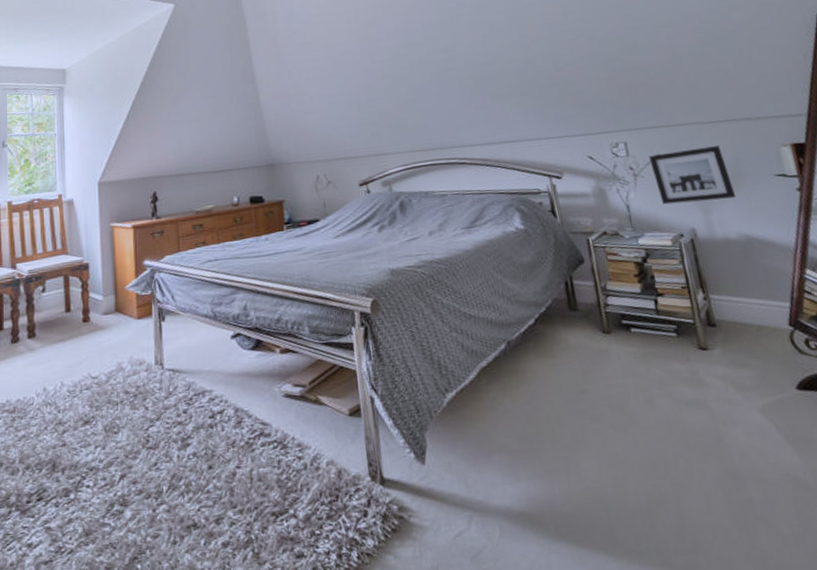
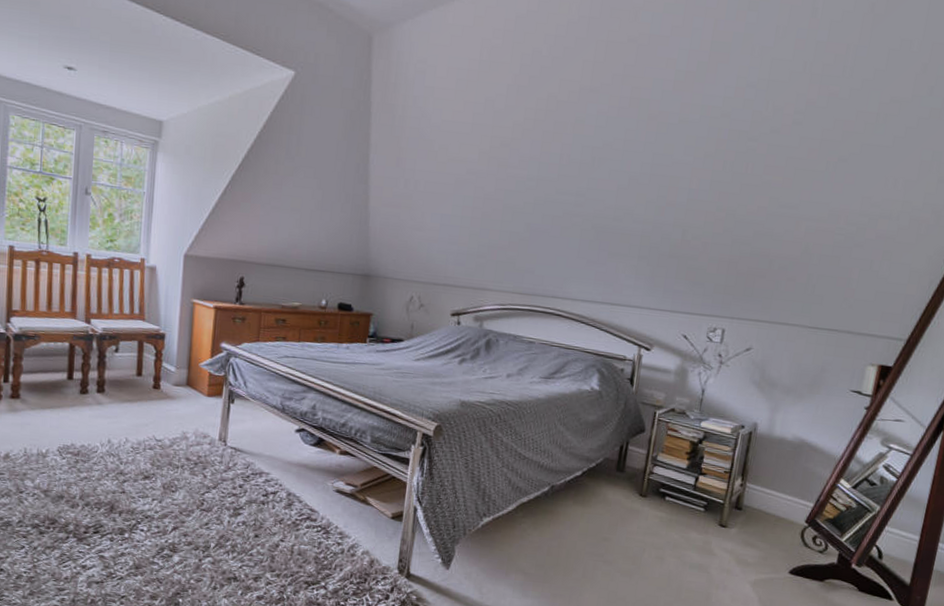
wall art: present [648,146,737,205] -> none [736,347,812,403]

